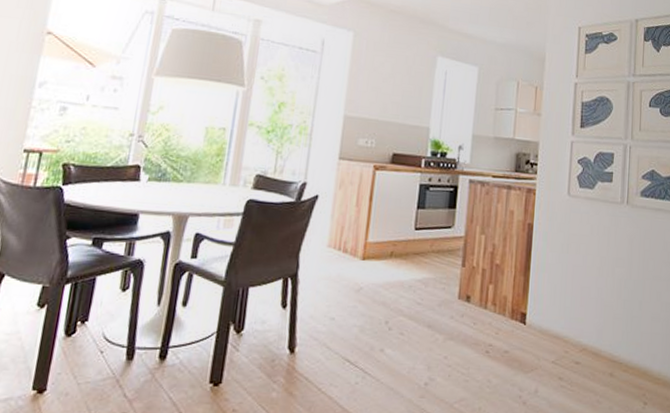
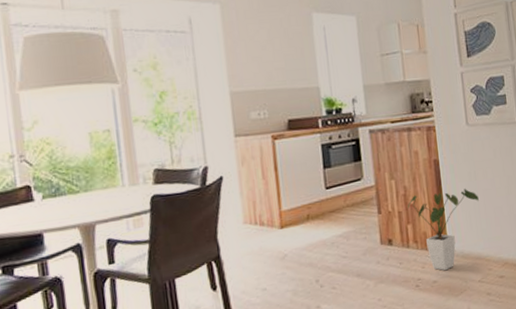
house plant: none [492,255,567,343] -> present [407,188,479,271]

